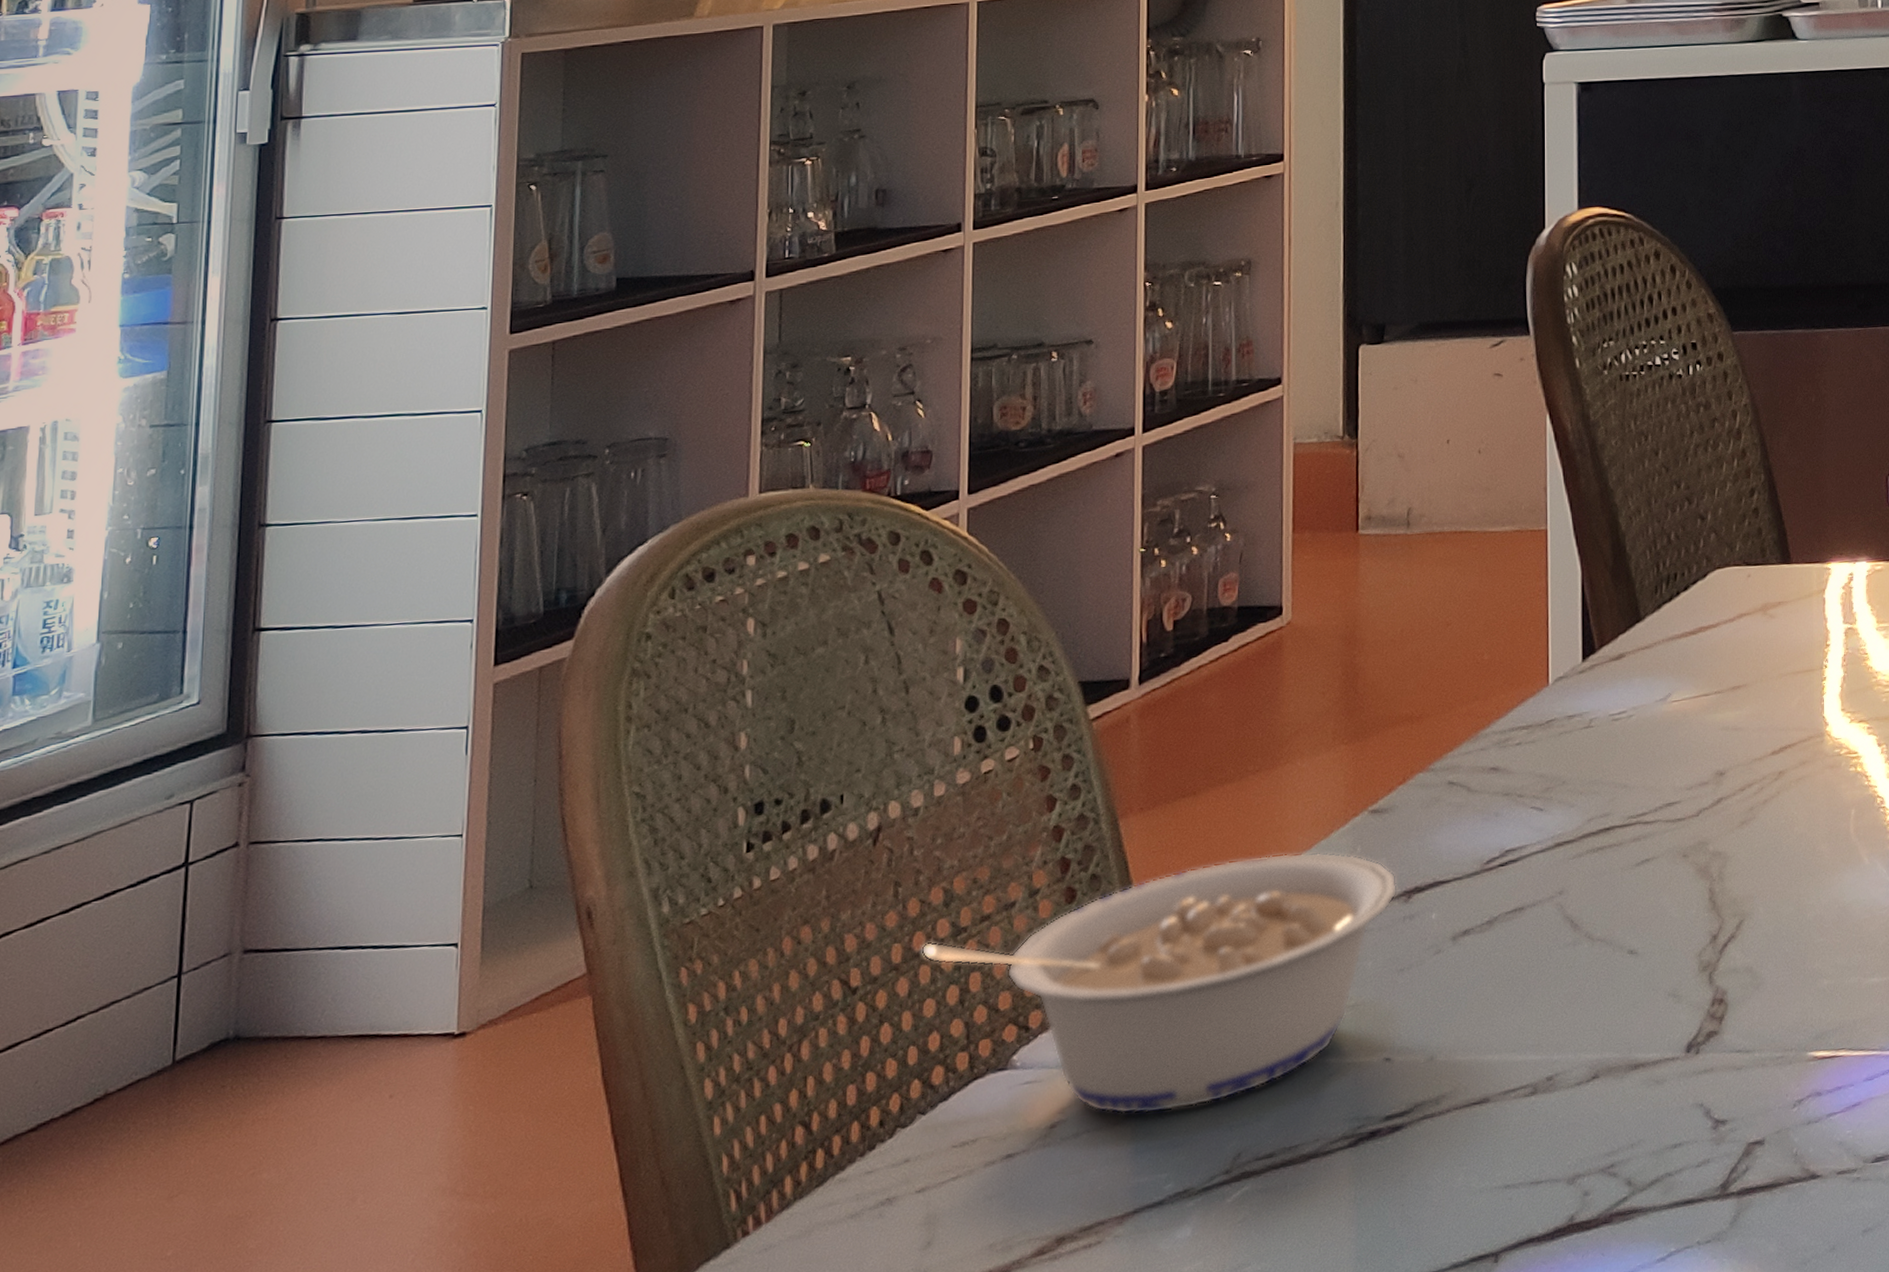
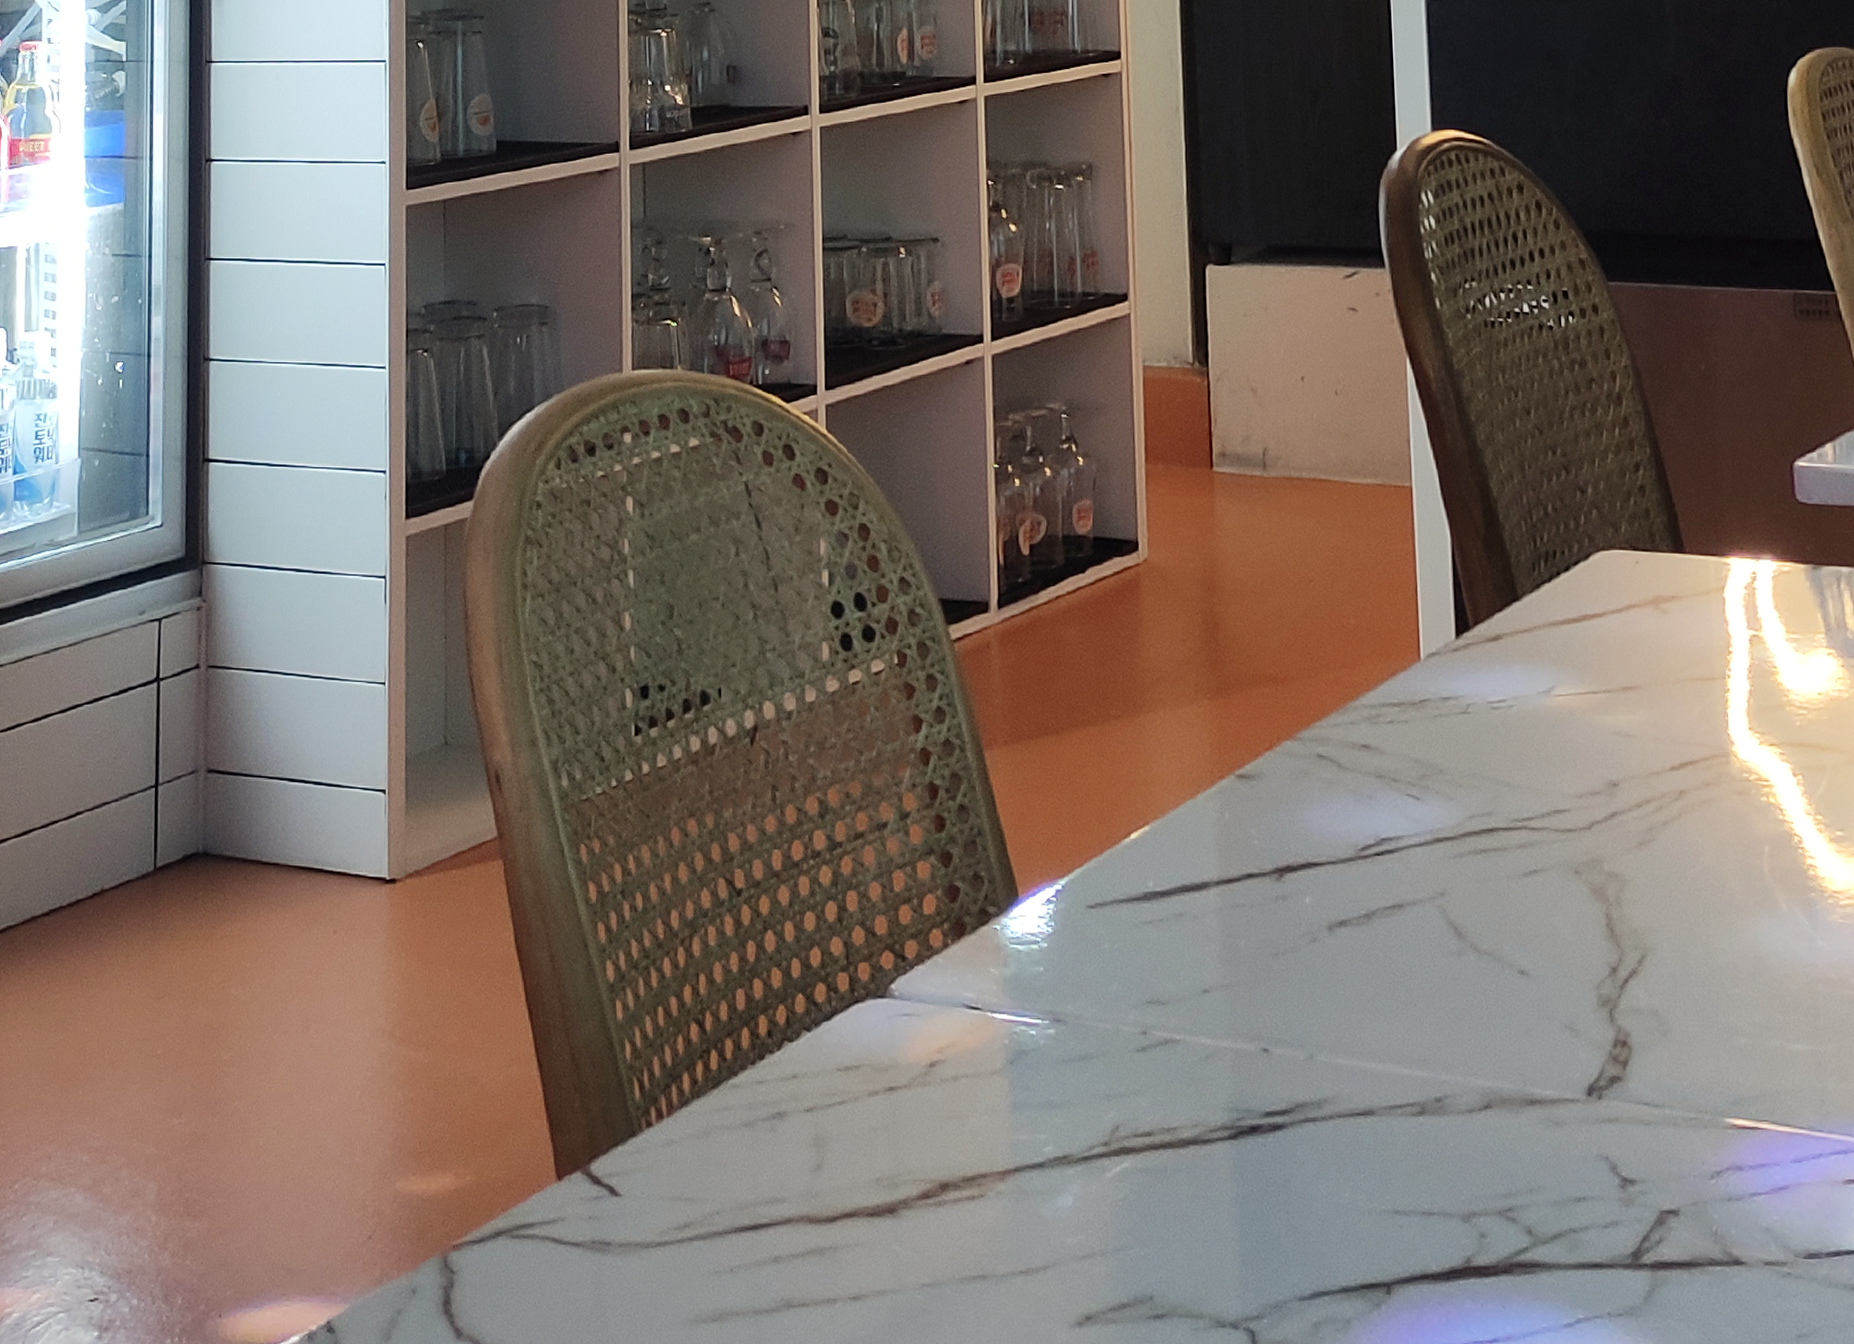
legume: present [921,852,1398,1115] -> none [800,808,1269,1069]

